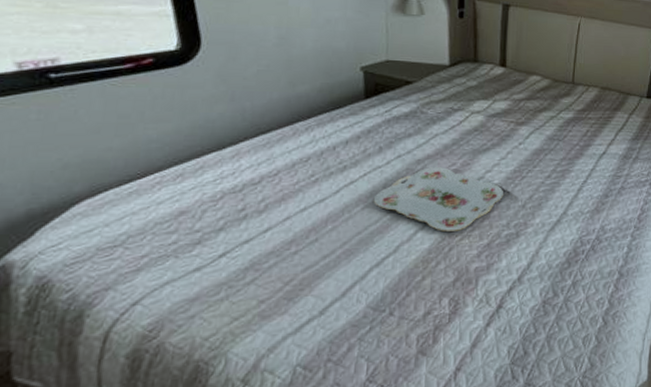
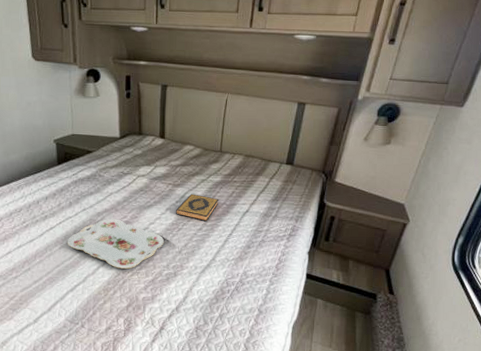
hardback book: none [519,133,572,167] -> present [176,194,219,222]

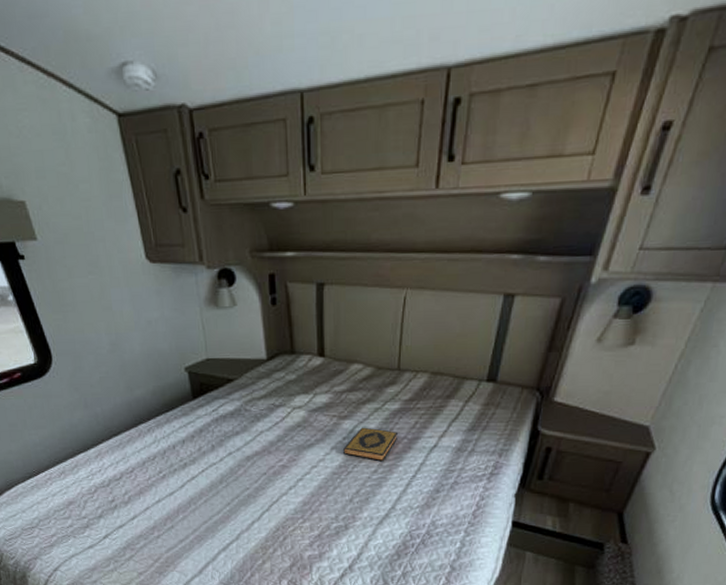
serving tray: present [67,219,165,269] -> none [213,463,331,523]

